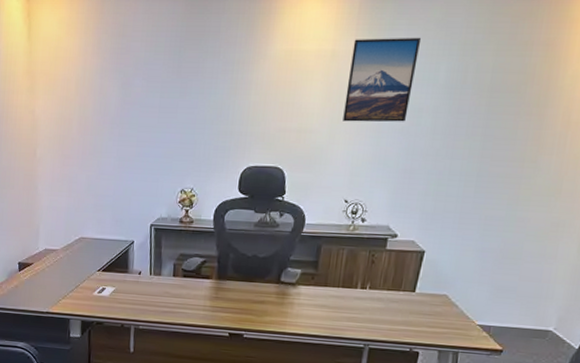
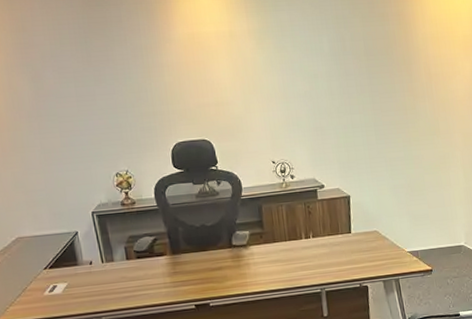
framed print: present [343,37,422,122] -> none [246,15,306,92]

